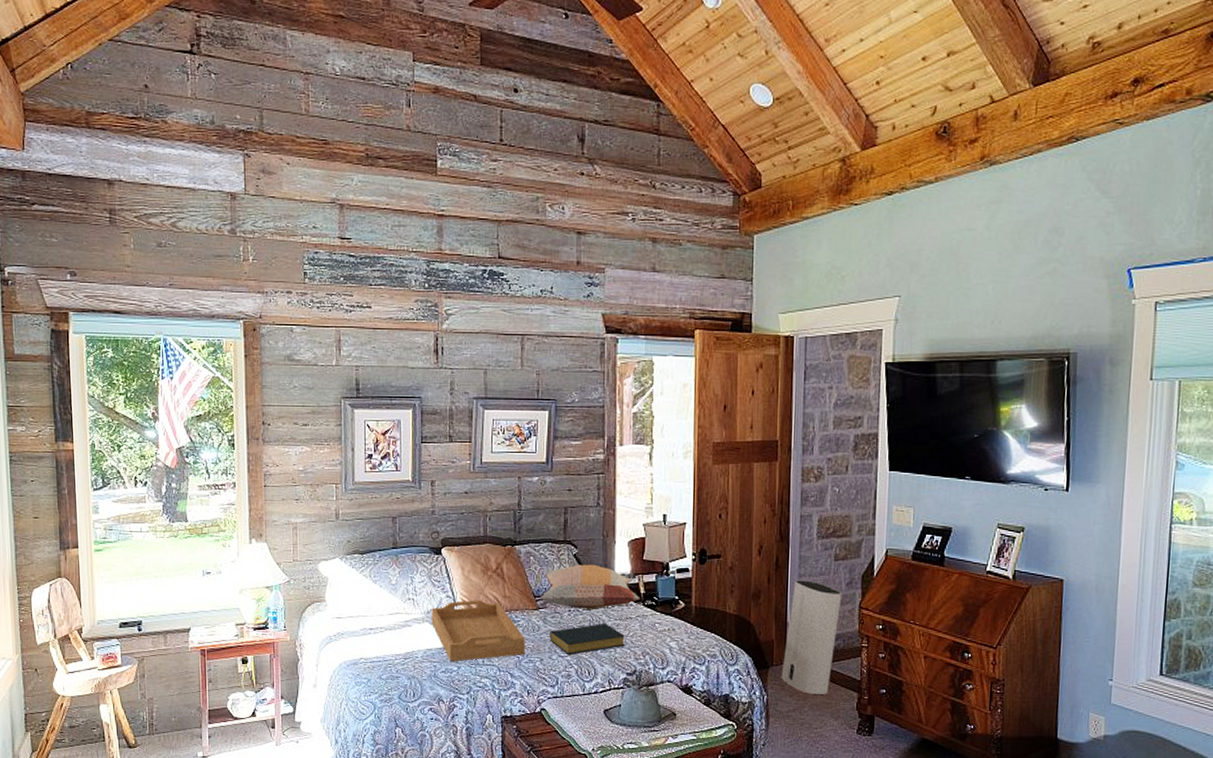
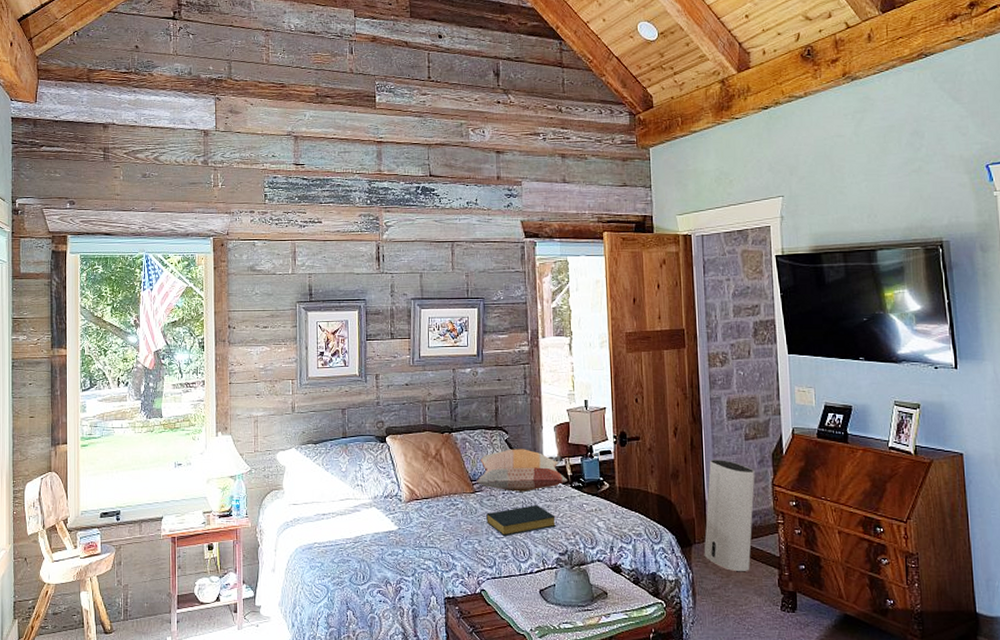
serving tray: present [431,600,525,662] -> none [378,485,464,545]

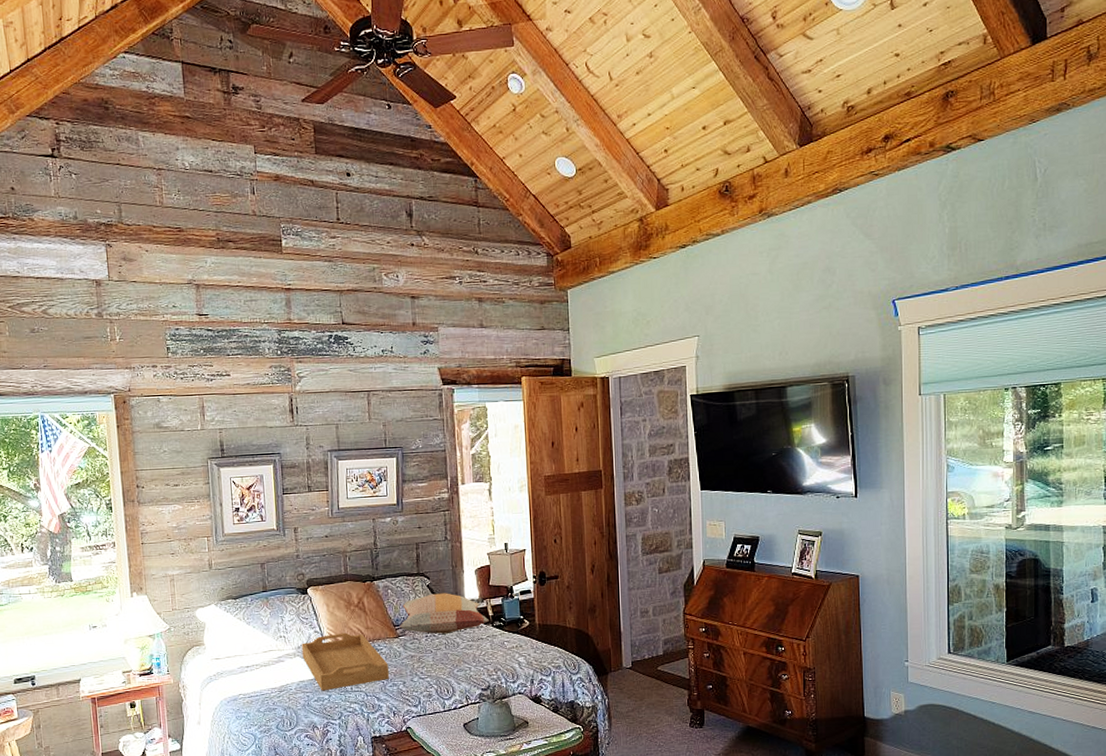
serving tray: none [378,485,464,545] -> present [301,632,389,691]
hardback book: present [486,504,556,536] -> none [410,644,478,676]
air purifier: present [704,460,755,572] -> none [619,593,668,695]

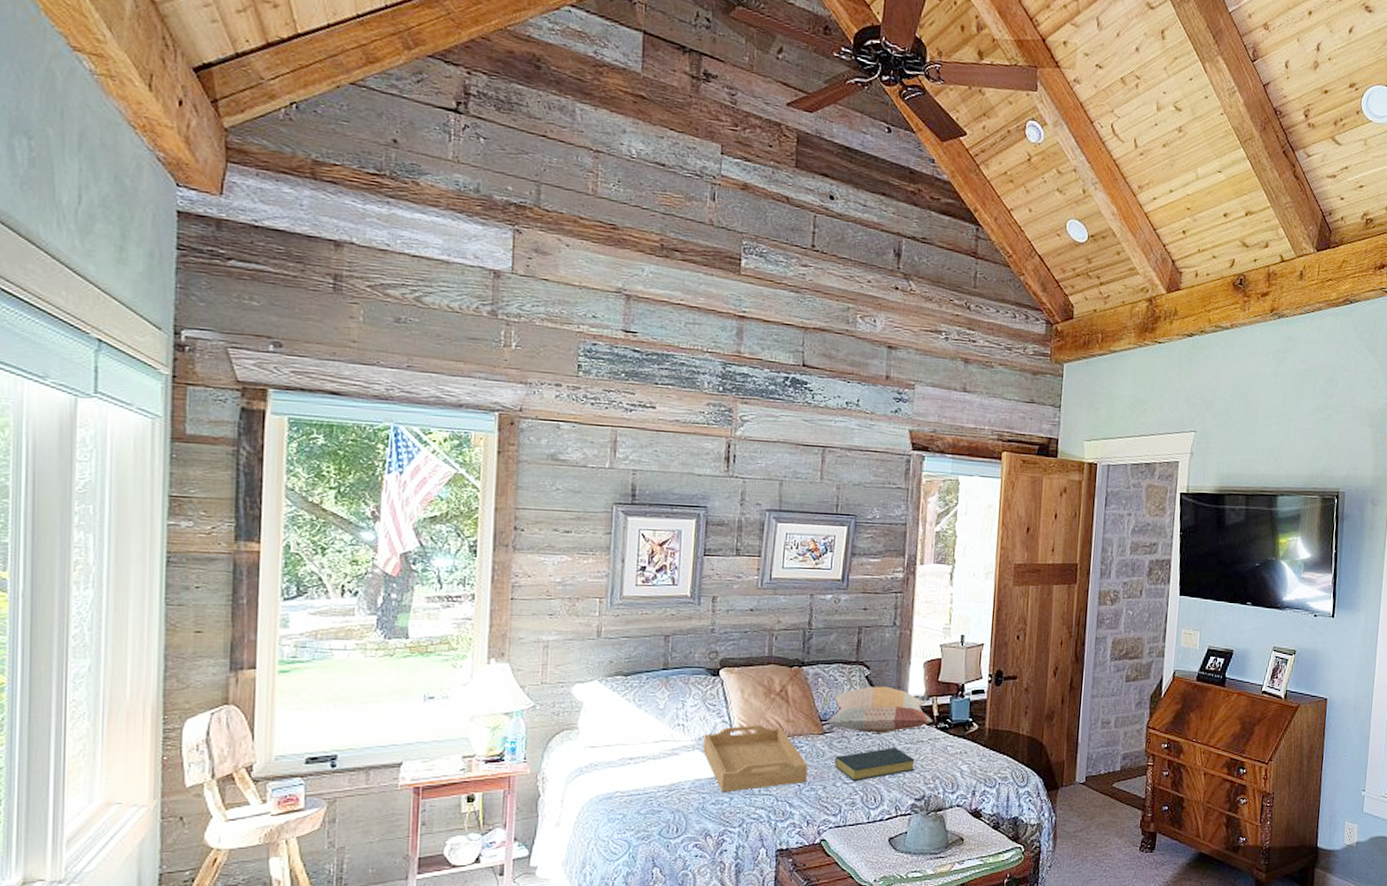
hardback book: none [410,644,478,676] -> present [835,746,915,781]

